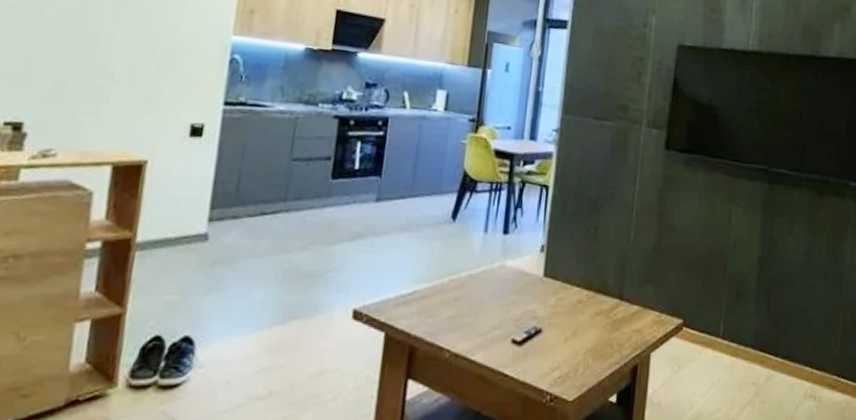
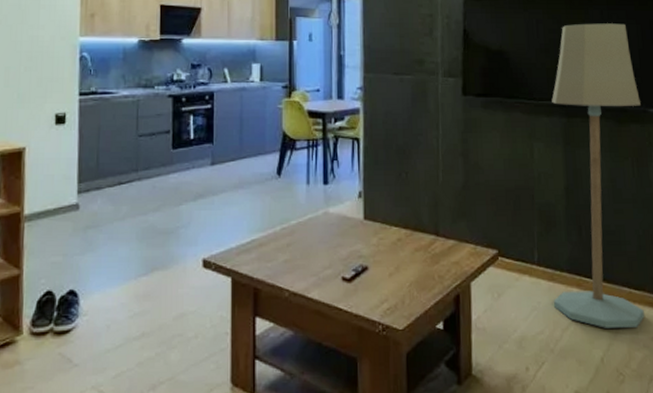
floor lamp: none [733,85,843,409] -> present [551,23,644,328]

